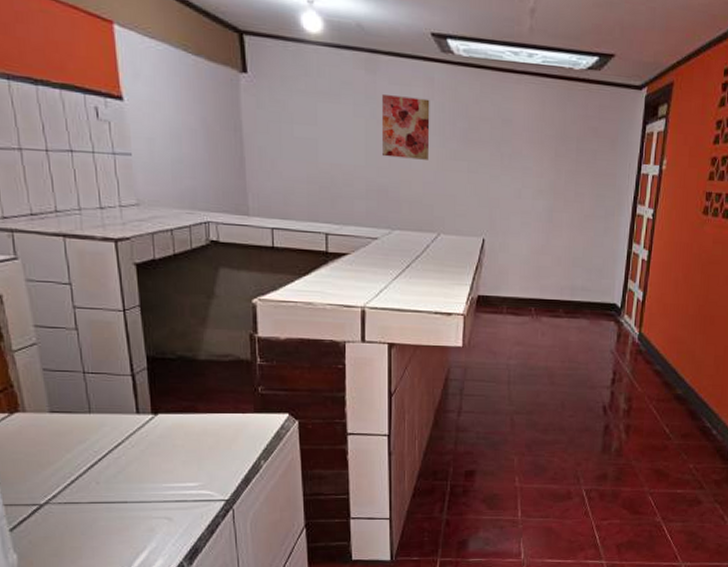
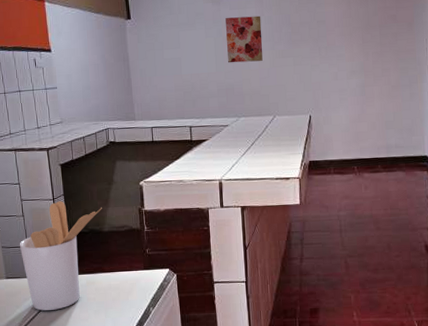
utensil holder: none [70,313,197,457] -> present [19,201,102,311]

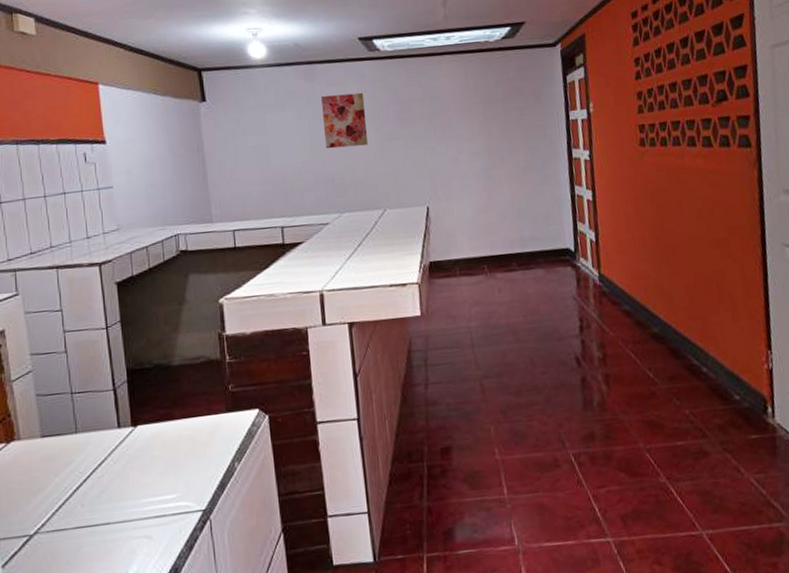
utensil holder: present [19,201,102,311] -> none [60,329,171,478]

